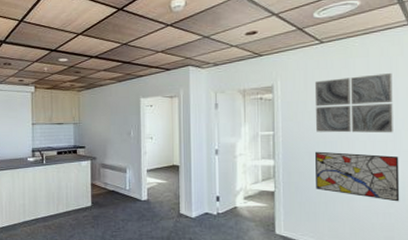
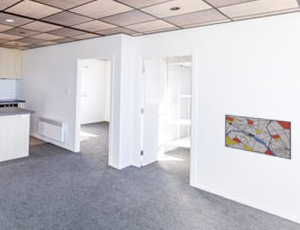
wall art: present [314,73,393,133] -> none [225,50,288,101]

